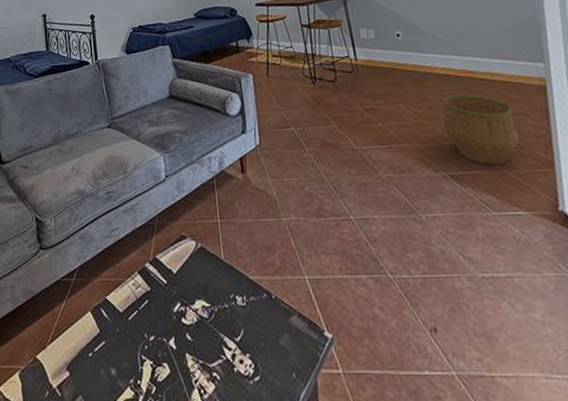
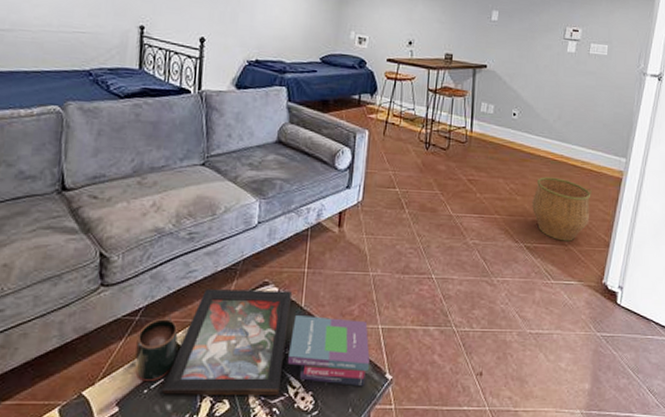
mug: none [76,277,113,345] -> present [135,318,178,382]
decorative tray: none [104,244,217,359] -> present [161,289,292,396]
books: none [216,269,306,348] -> present [287,315,371,387]

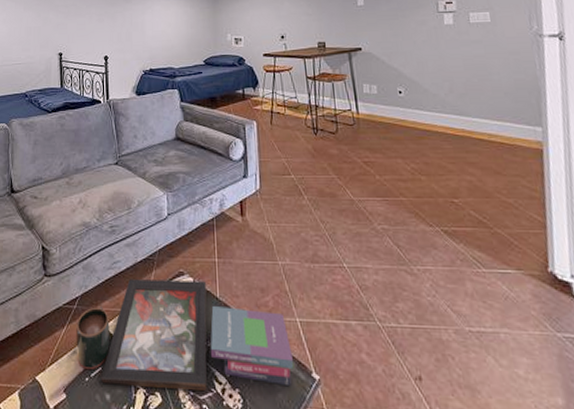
basket: present [531,177,592,242] -> none [438,153,513,224]

